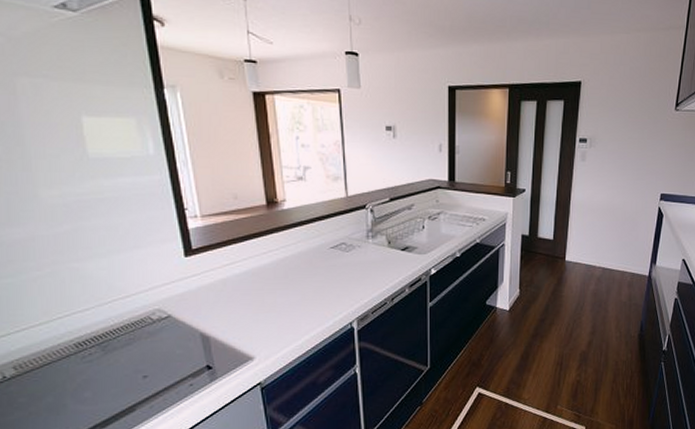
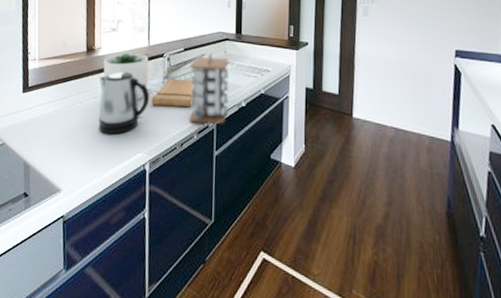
kettle: none [287,226,353,295] -> present [98,71,150,135]
planter: none [291,205,348,257] -> present [103,52,149,100]
cutting board: none [354,233,404,261] -> present [151,79,195,106]
spice rack: none [397,201,442,277] -> present [189,51,229,125]

